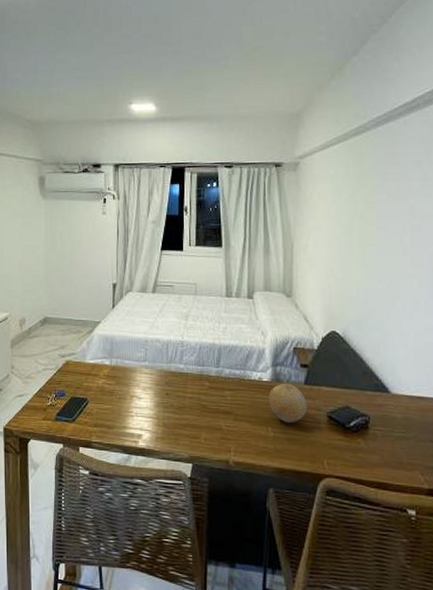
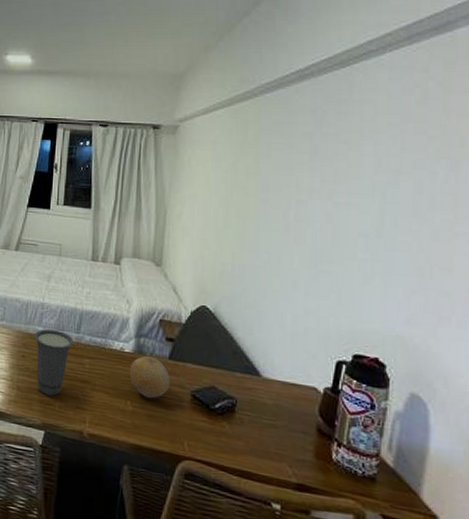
cup: none [177,366,214,429] -> present [35,329,73,396]

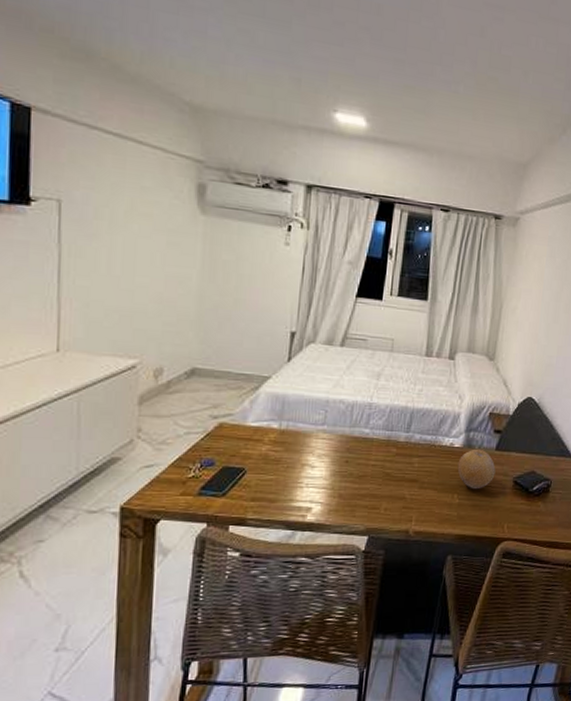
cup: present [35,329,73,396] -> none [360,431,403,499]

